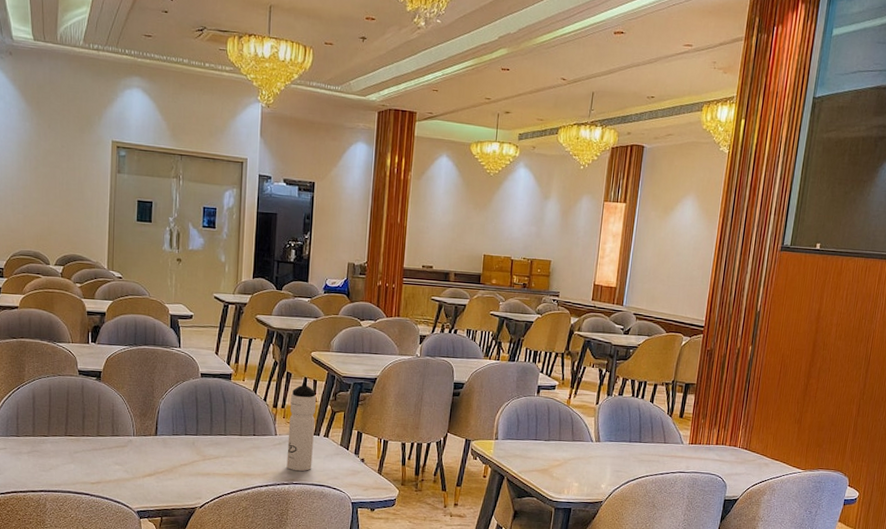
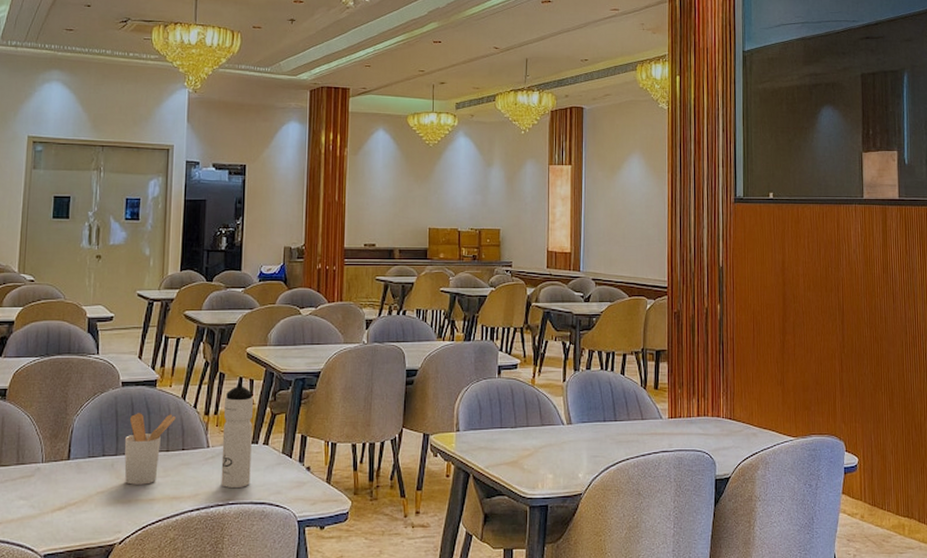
utensil holder: none [203,401,248,462] -> present [124,413,176,485]

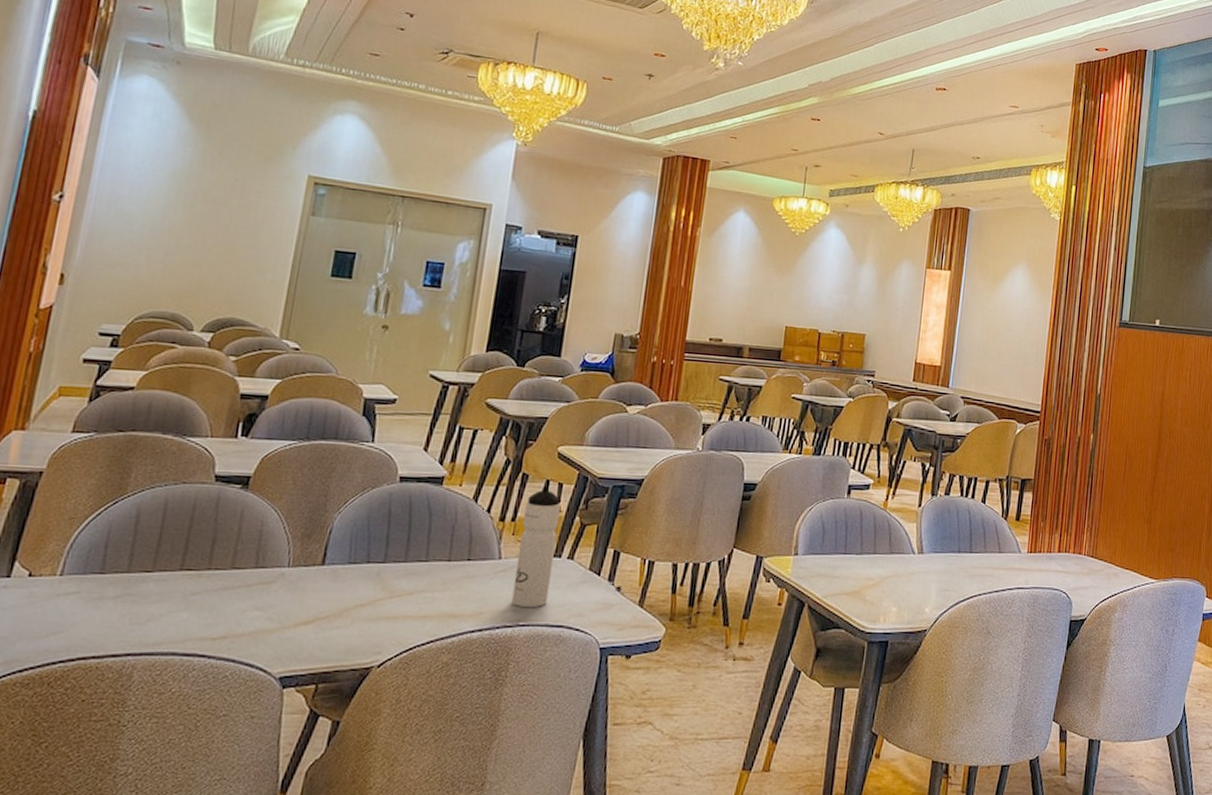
utensil holder: present [124,413,176,485] -> none [392,514,463,599]

